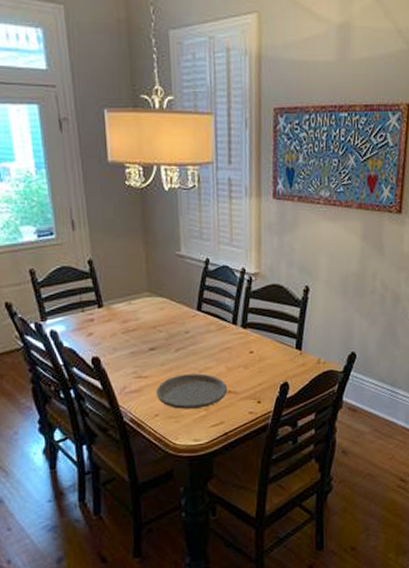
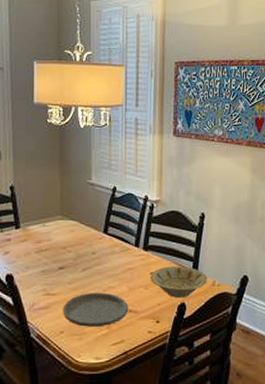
bowl: none [249,343,312,377] -> present [149,266,208,298]

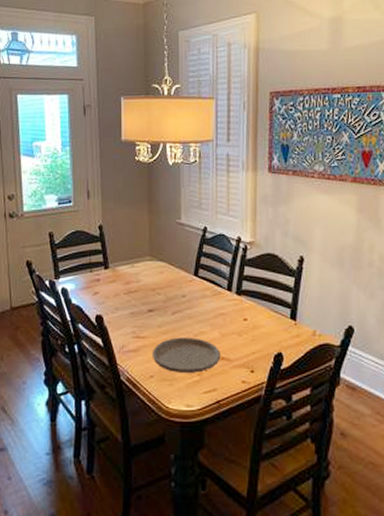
bowl: present [149,266,208,298] -> none [243,313,308,347]

